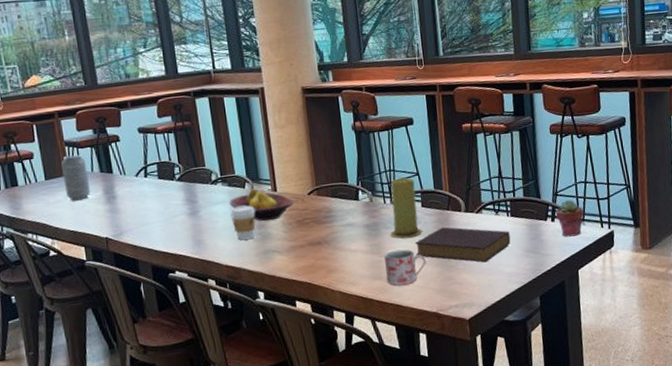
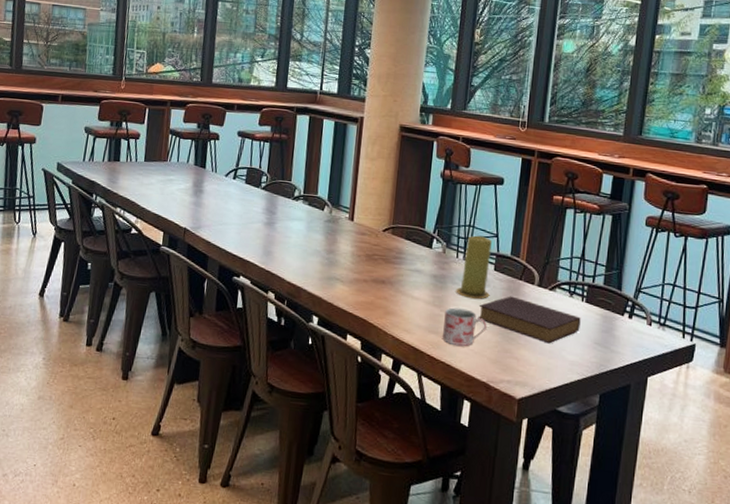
vase: present [61,155,91,201] -> none [159,143,184,188]
fruit bowl: present [229,188,294,221] -> none [305,212,368,249]
coffee cup: present [230,205,256,241] -> none [304,226,329,262]
potted succulent: present [555,200,584,237] -> none [634,299,667,340]

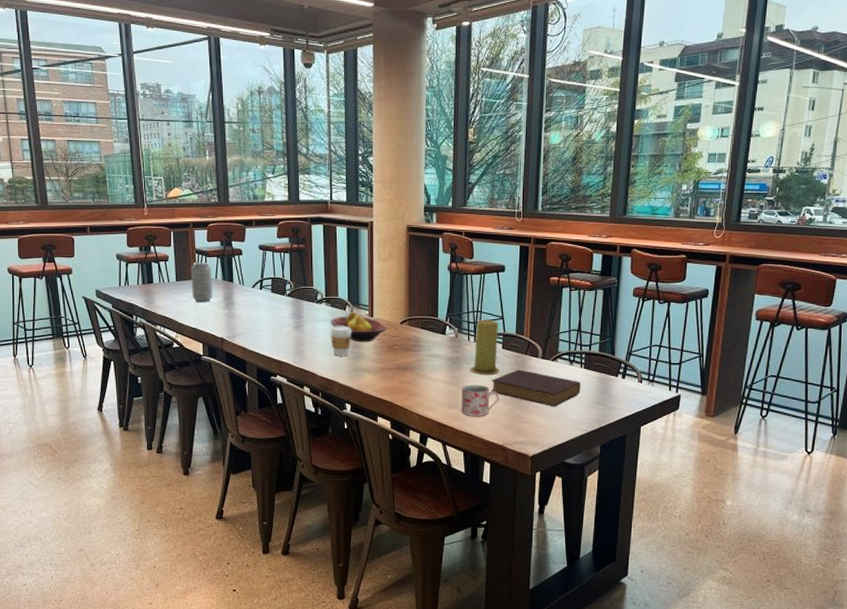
vase: none [159,143,184,188] -> present [191,263,213,303]
coffee cup: none [304,226,329,262] -> present [330,326,352,357]
fruit bowl: none [305,212,368,249] -> present [330,311,387,343]

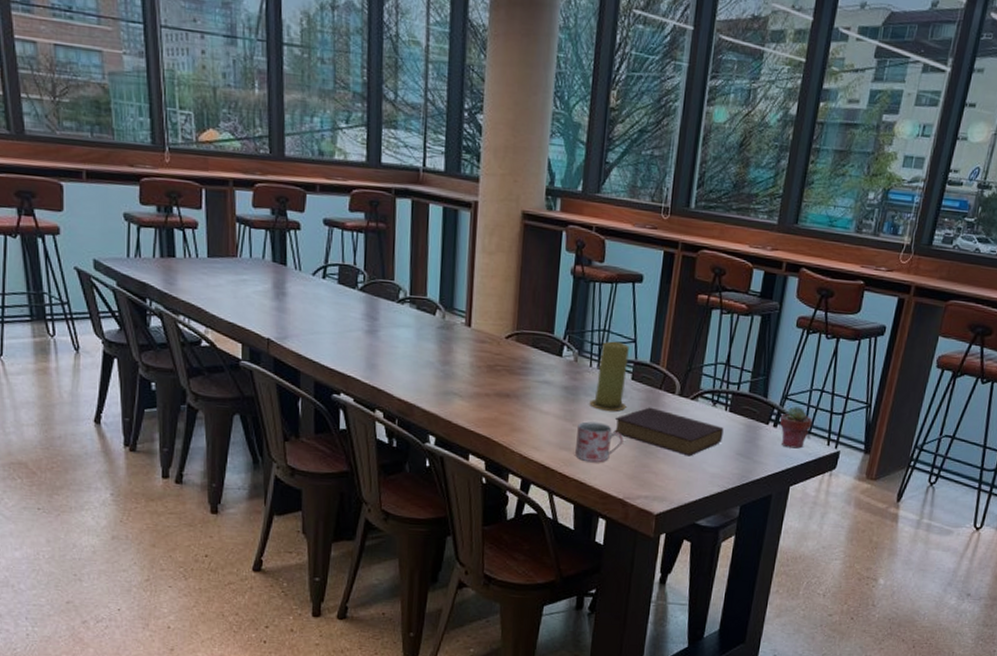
vase: present [191,263,213,303] -> none [228,234,259,290]
fruit bowl: present [330,311,387,343] -> none [414,317,488,359]
coffee cup: present [330,326,352,357] -> none [413,334,442,375]
potted succulent: none [627,360,655,395] -> present [779,406,813,449]

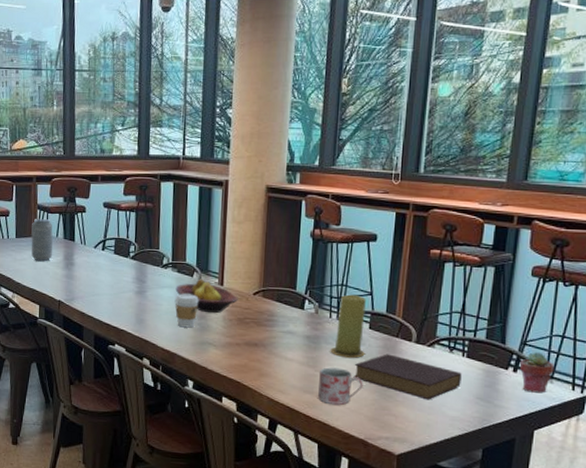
vase: none [228,234,259,290] -> present [31,219,53,262]
coffee cup: none [413,334,442,375] -> present [175,293,199,328]
fruit bowl: none [414,317,488,359] -> present [175,278,238,314]

